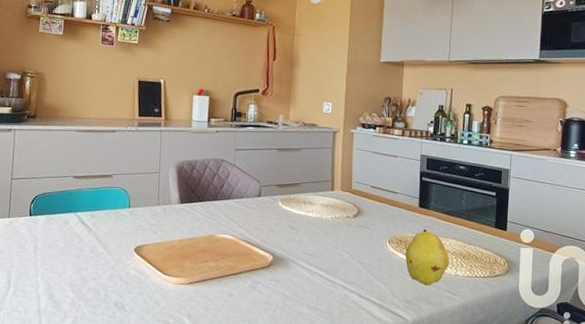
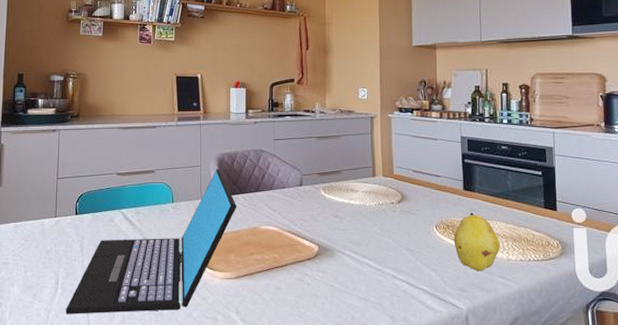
laptop: none [17,176,195,314] -> present [66,169,237,314]

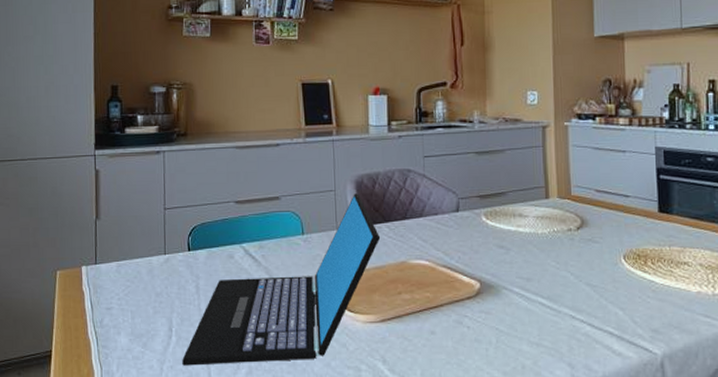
fruit: present [453,213,501,272] -> none [646,240,705,310]

